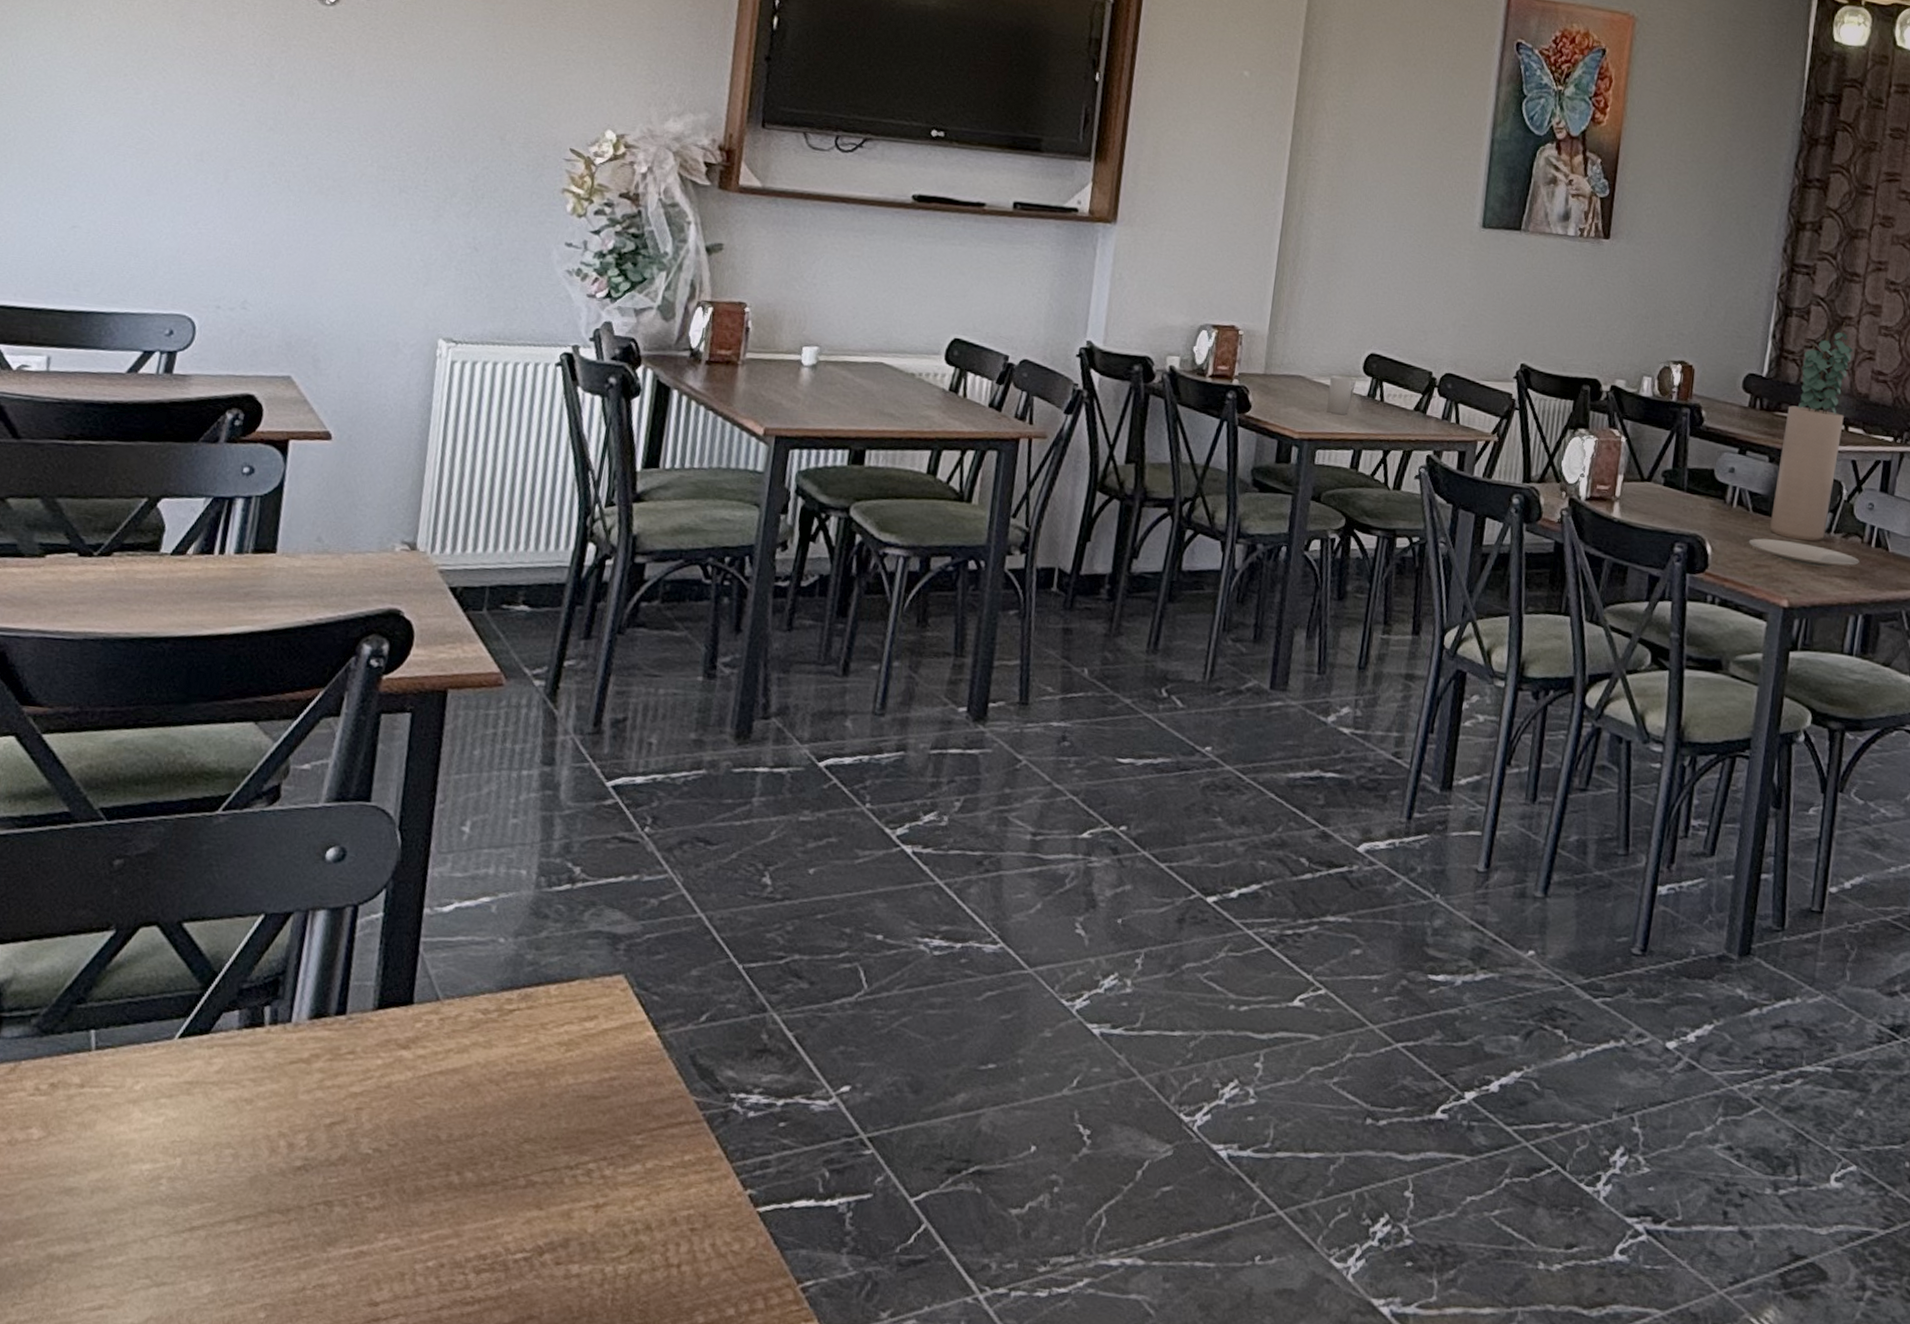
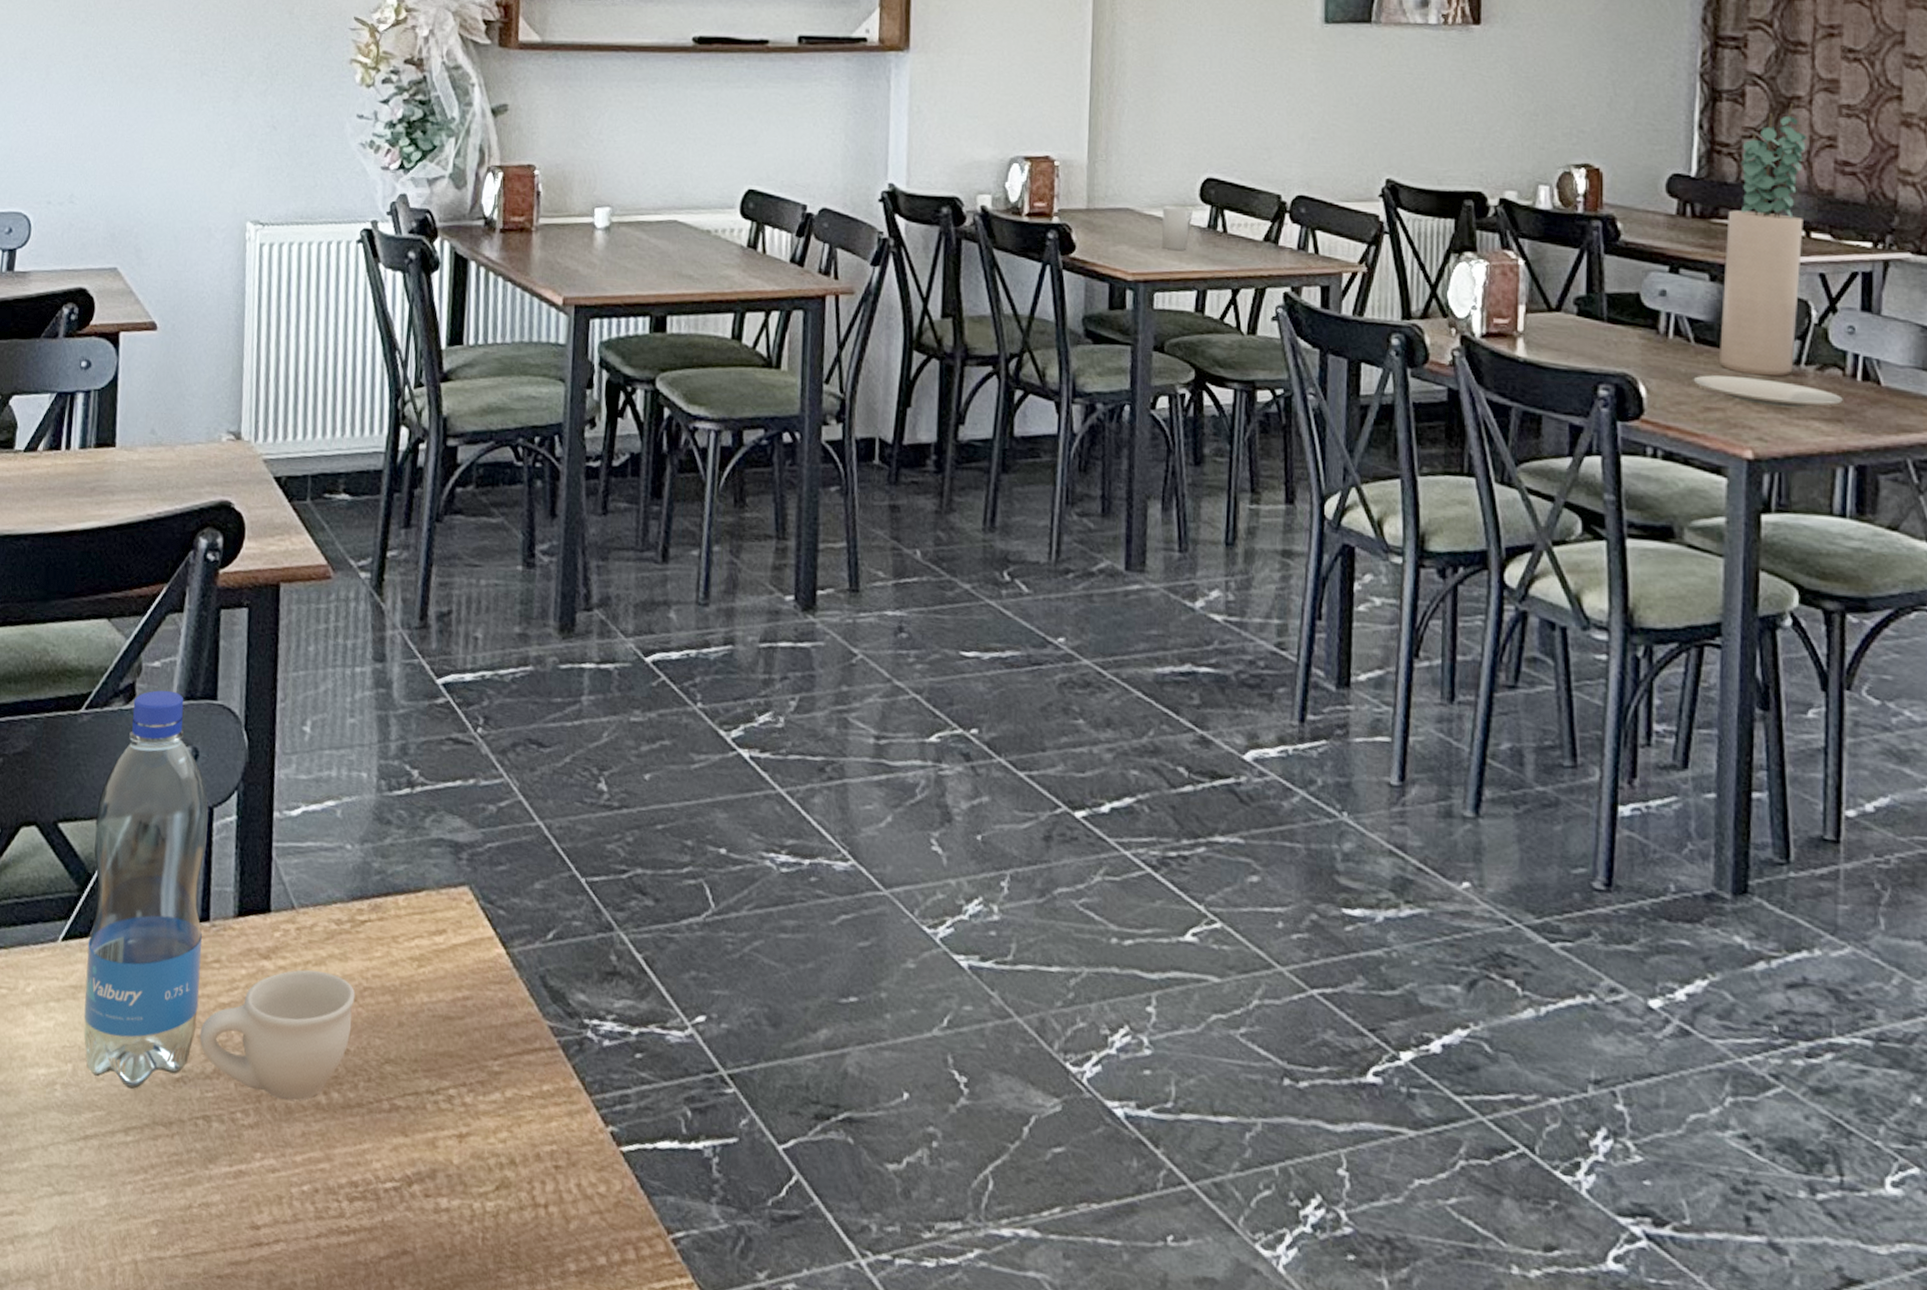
bottle: none [196,792,353,1179] -> present [83,690,209,1089]
cup: none [326,1057,498,1182] -> present [199,969,355,1101]

